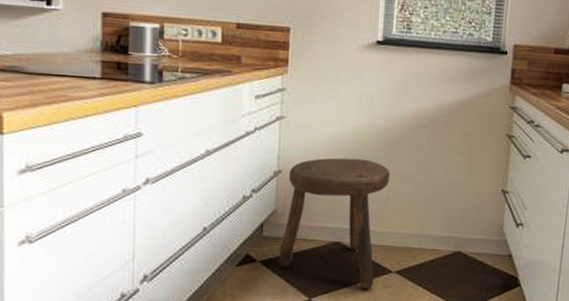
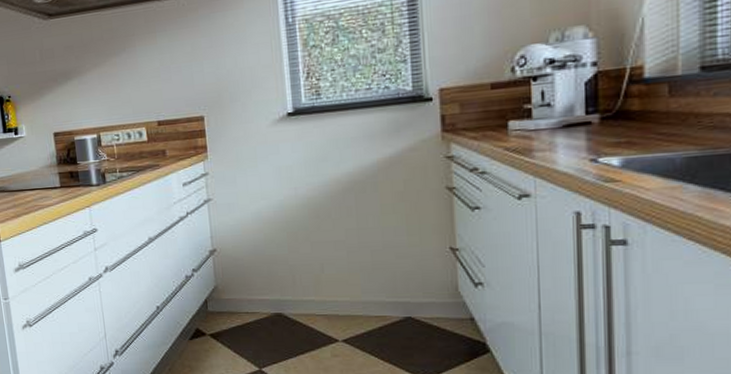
stool: present [279,158,391,290] -> none [222,230,322,359]

